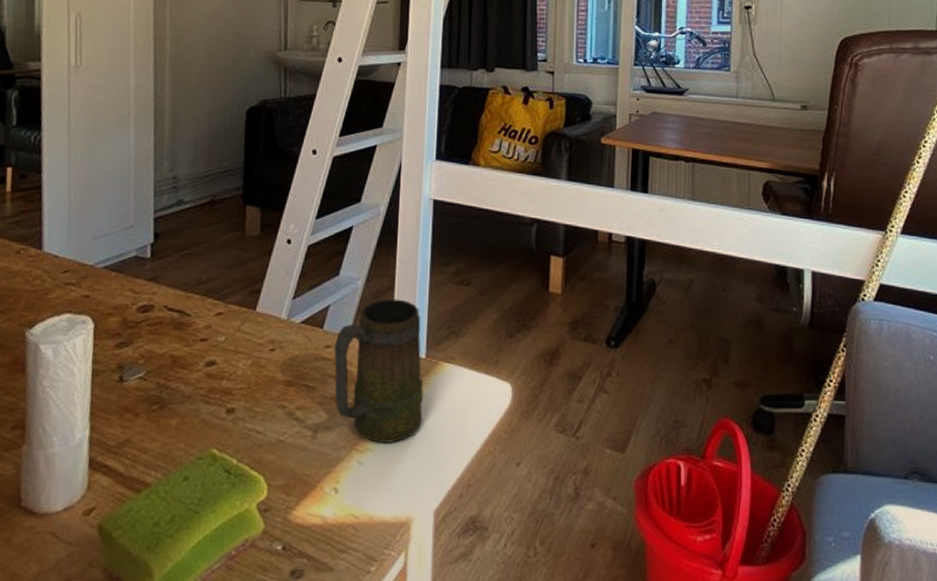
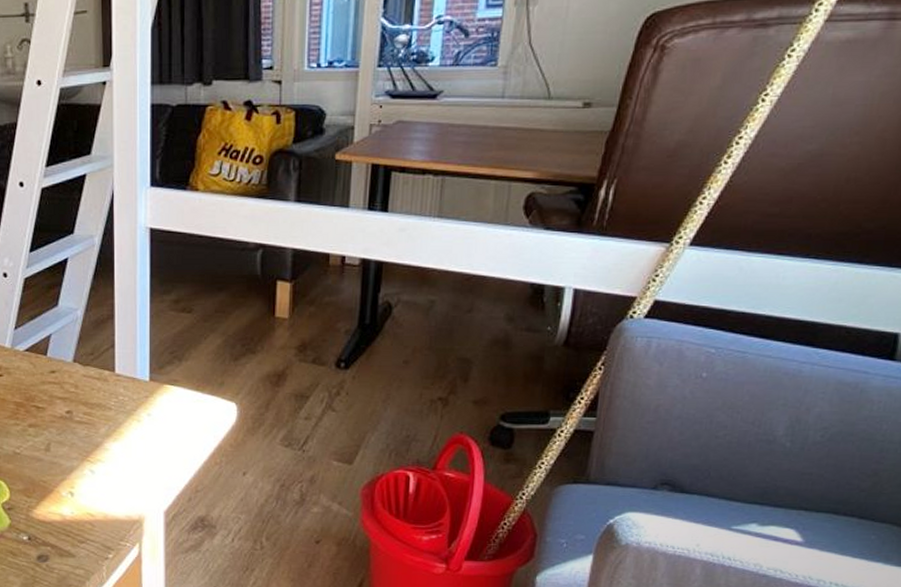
mug: present [334,299,424,443] -> none [59,327,149,455]

